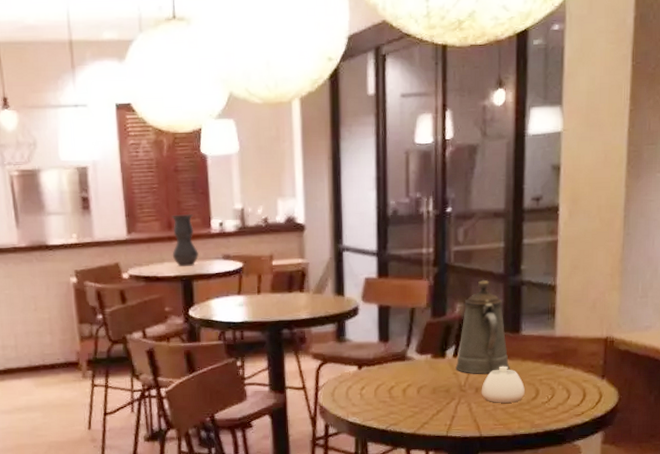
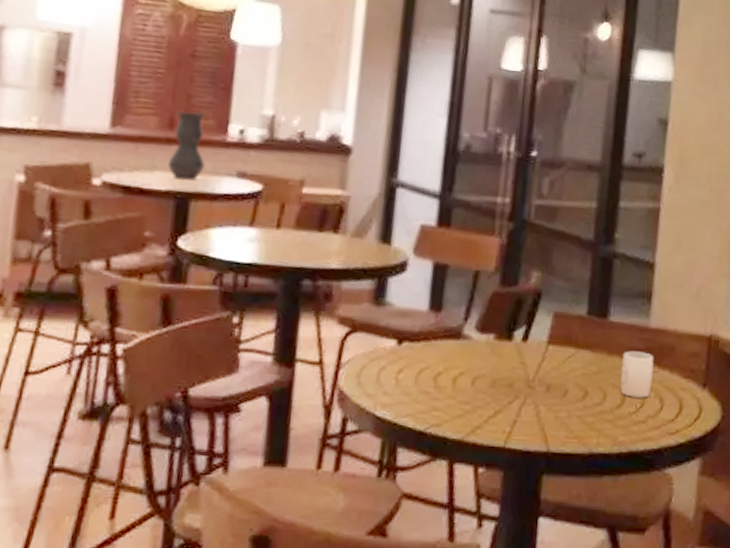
coffee pot: present [455,279,510,374] -> none [524,245,592,368]
sugar bowl: present [481,366,526,403] -> none [553,358,609,410]
mug: none [533,355,561,391] -> present [620,351,655,398]

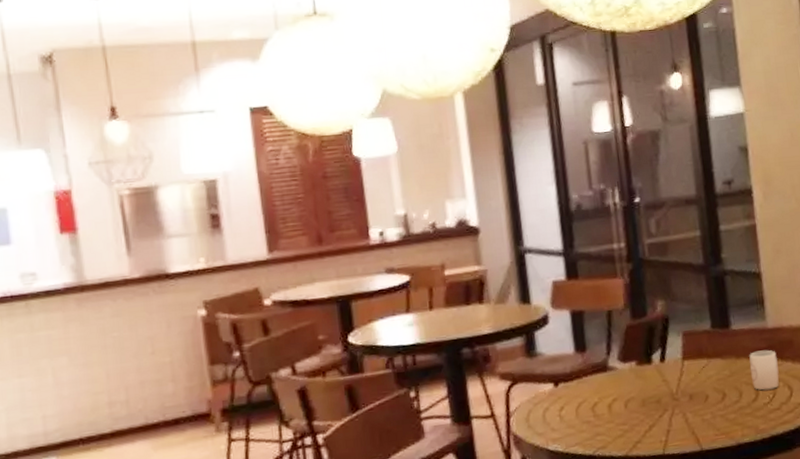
vase: present [167,111,207,182] -> none [321,224,357,287]

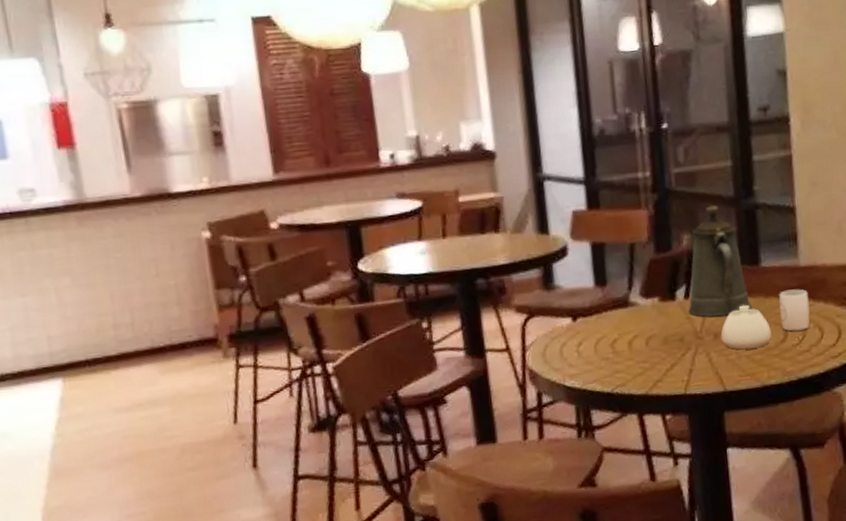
coffee pot: none [664,272,724,379] -> present [688,204,752,317]
sugar bowl: none [695,366,745,410] -> present [720,304,773,350]

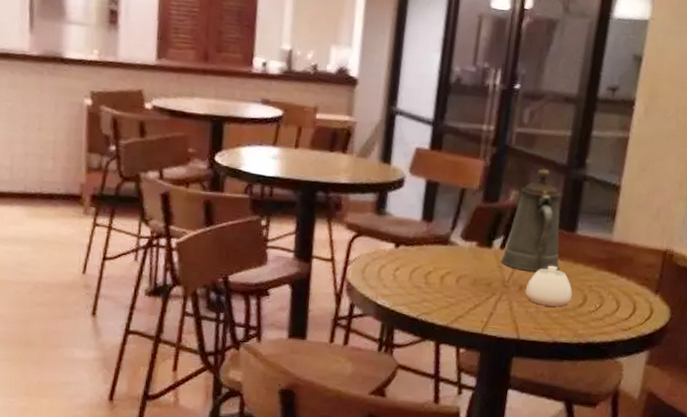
mug: present [779,289,810,332] -> none [583,260,615,300]

